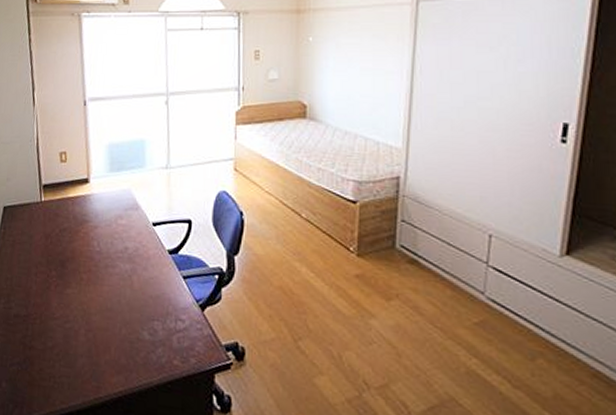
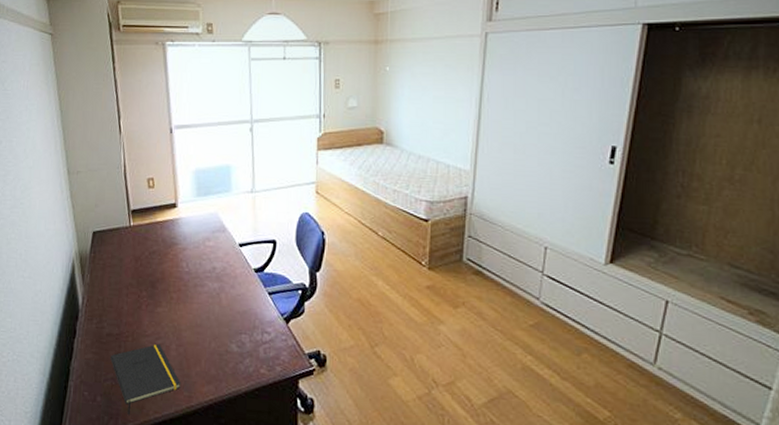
notepad: none [17,327,90,404] -> present [110,343,182,415]

